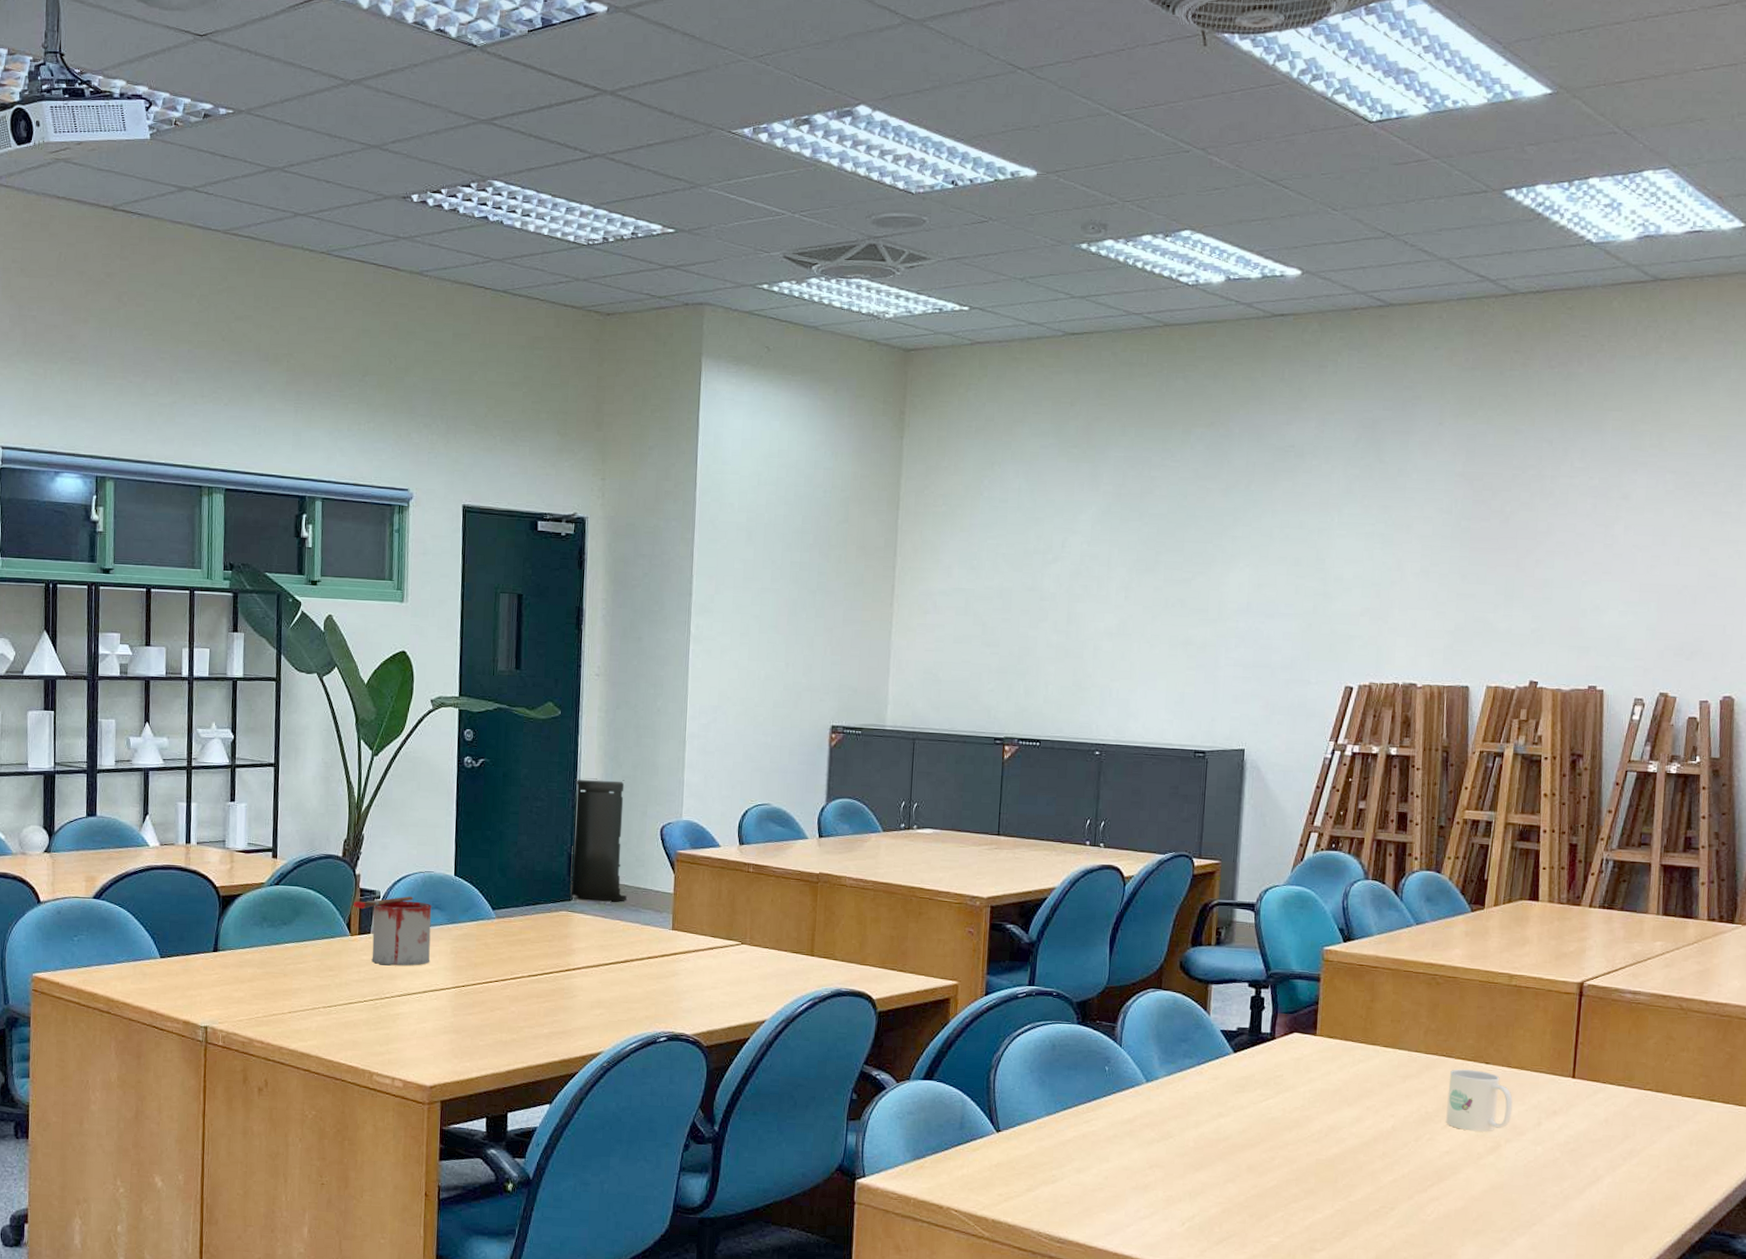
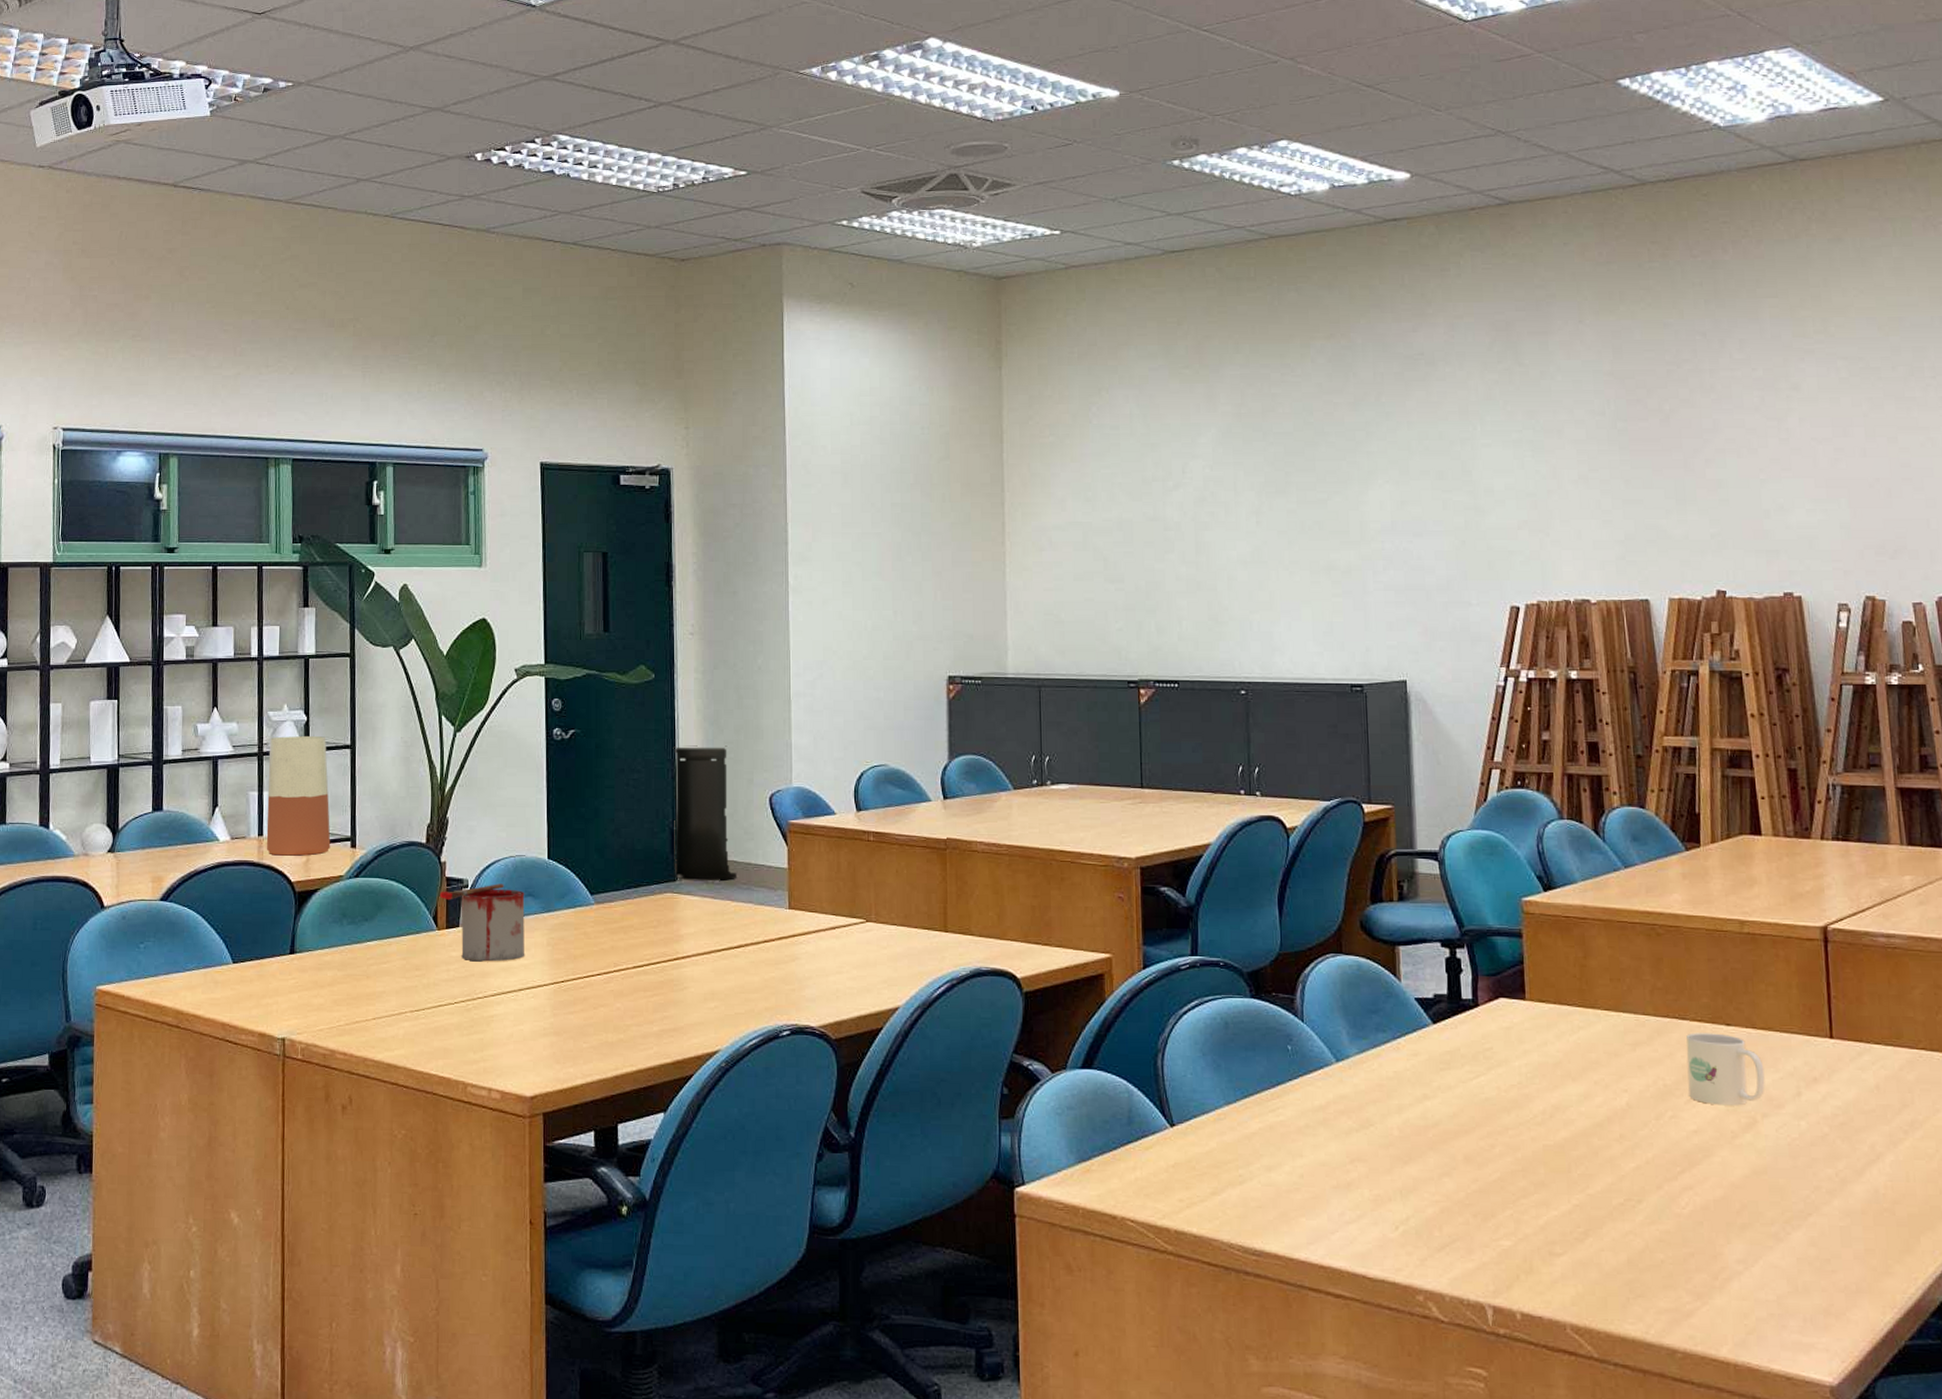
vase: none [193,752,254,863] -> present [266,736,331,856]

